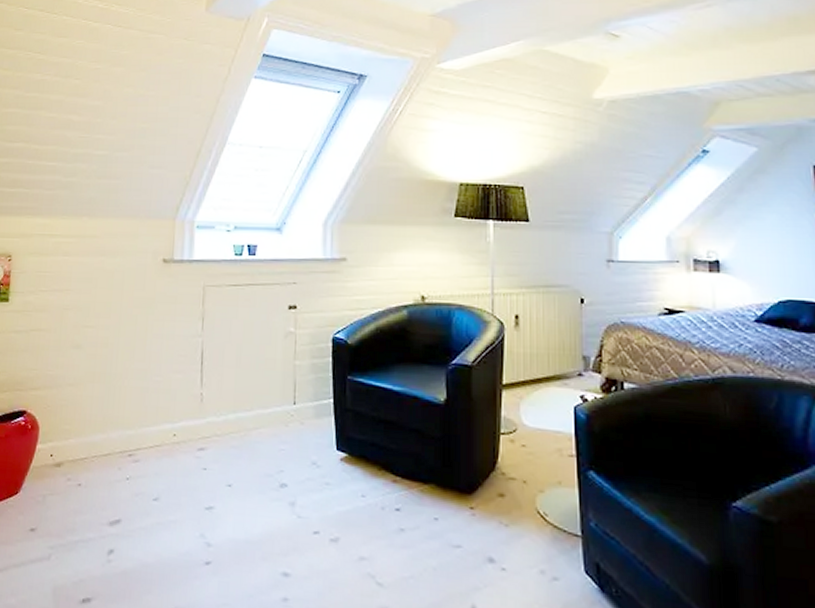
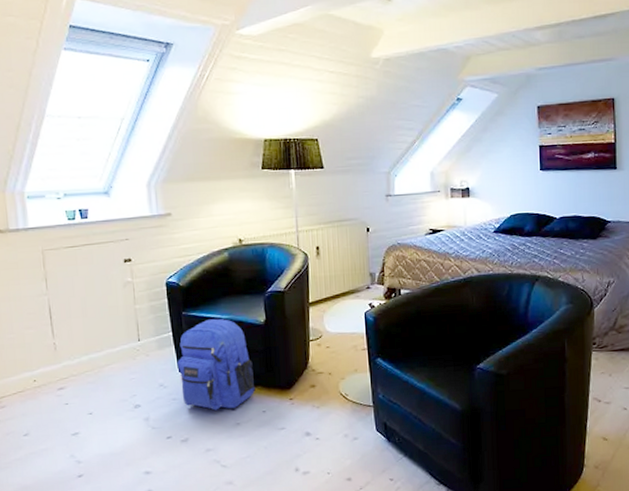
backpack: none [335,388,427,508] -> present [177,318,256,411]

